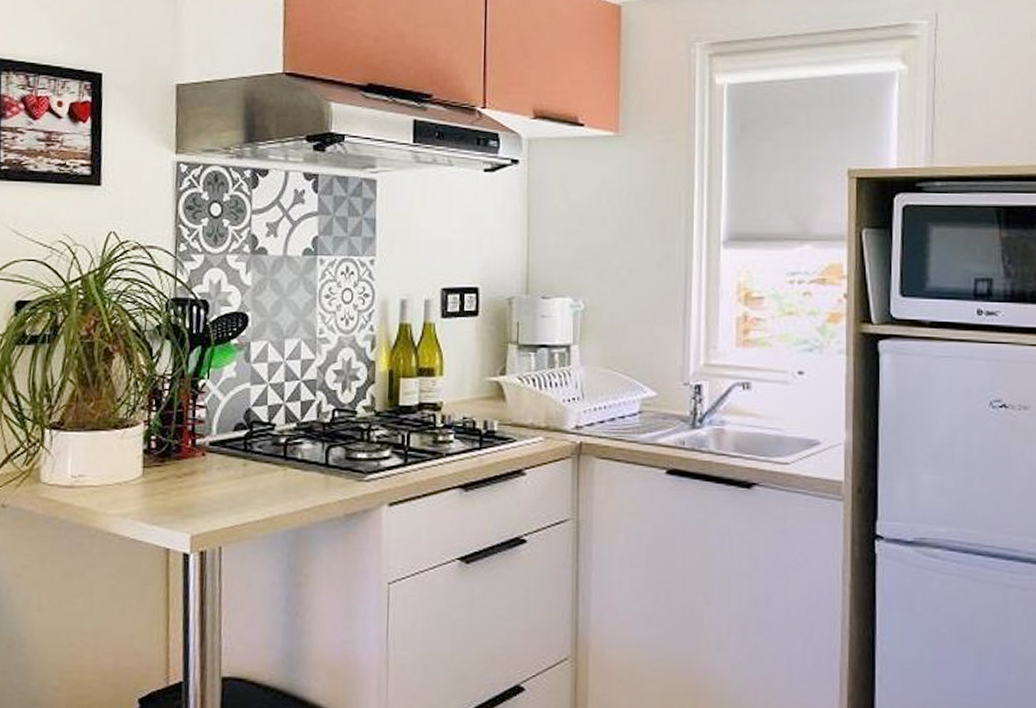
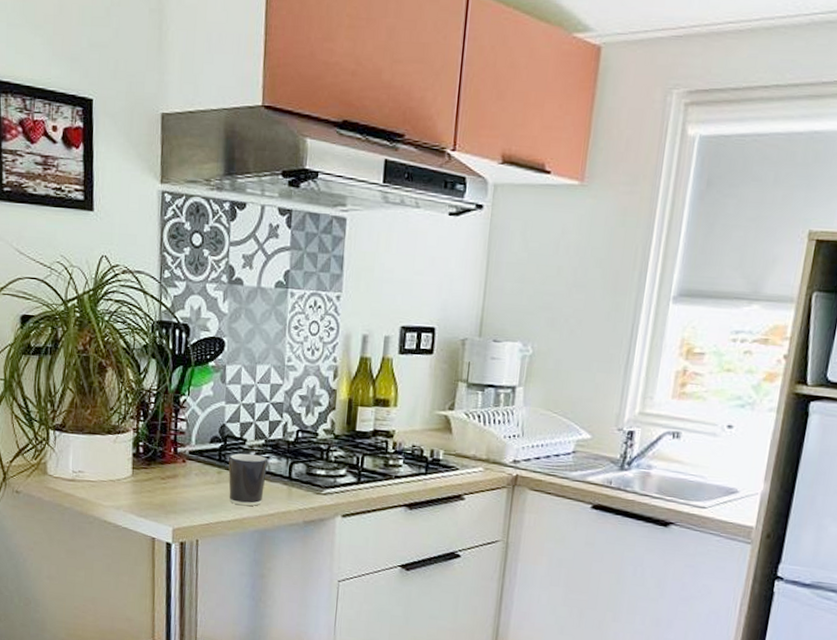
mug: none [255,440,302,502] -> present [228,453,269,507]

